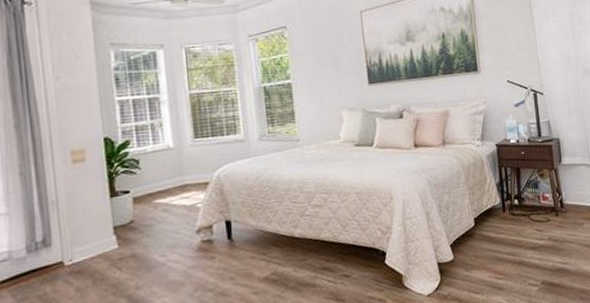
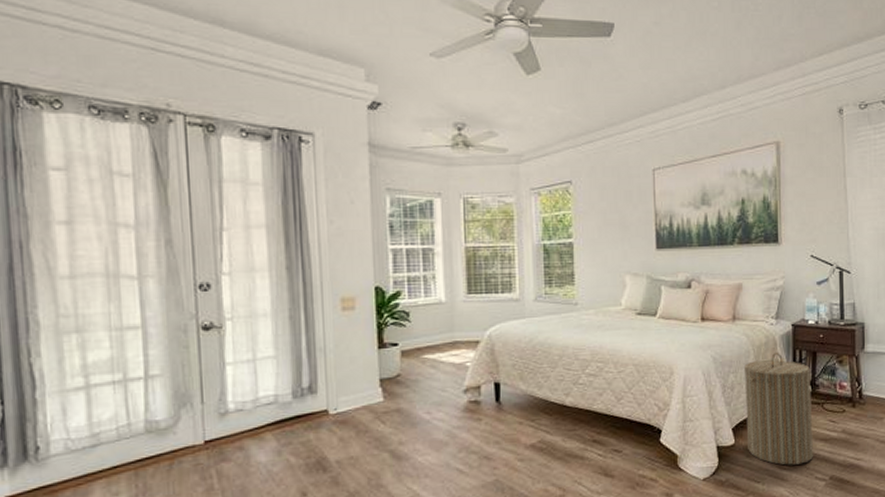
laundry hamper: none [457,170,525,275] -> present [744,352,813,466]

